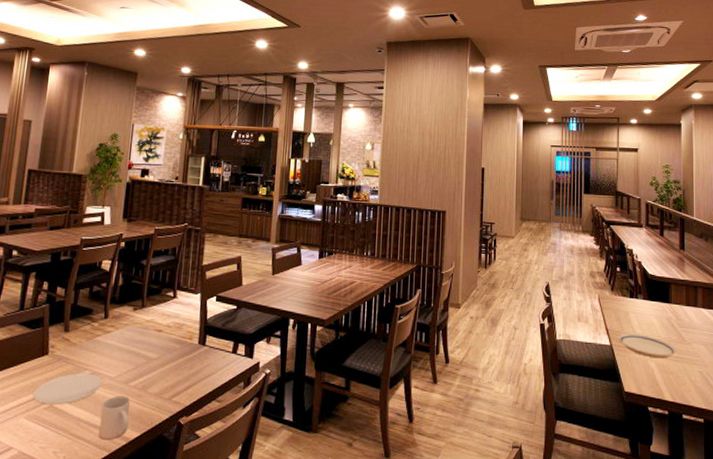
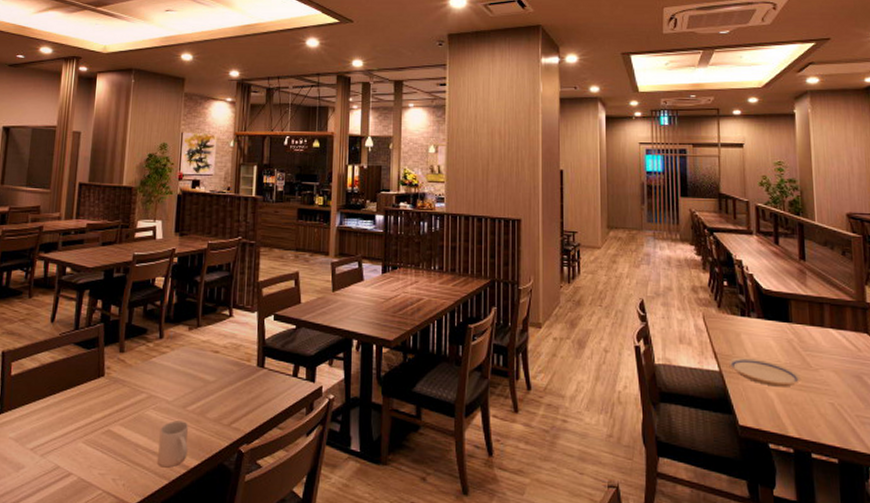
plate: present [32,373,102,405] -> none [90,396,159,430]

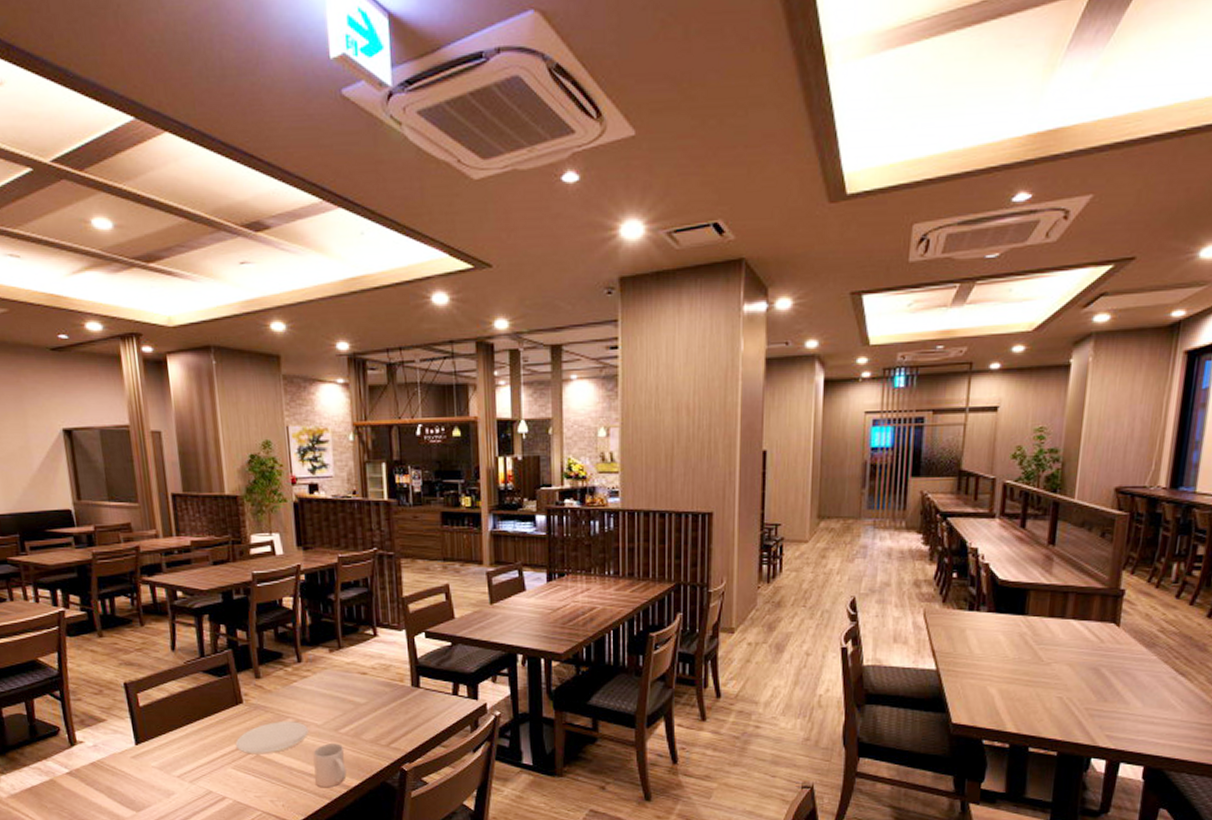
plate: none [90,396,159,430] -> present [235,722,308,755]
plate: present [729,357,801,387] -> none [948,654,1029,683]

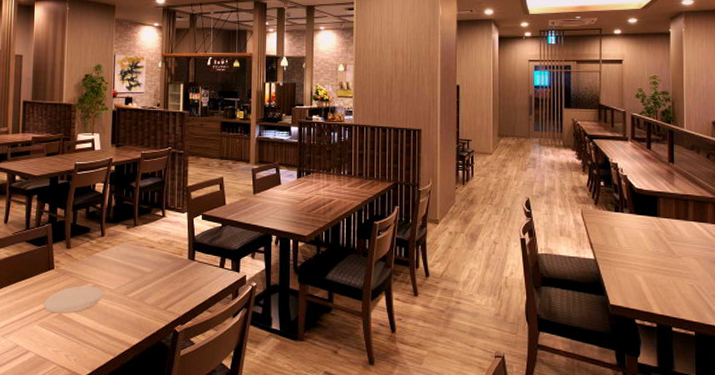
mug: present [313,743,347,788] -> none [104,306,130,345]

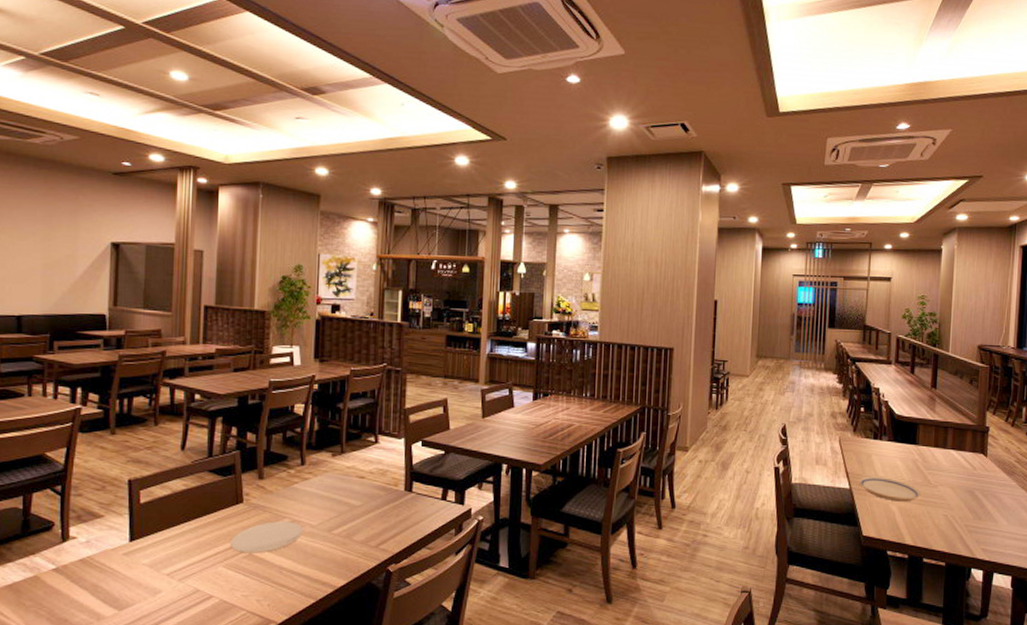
plate: none [603,246,666,272] -> present [859,476,921,502]

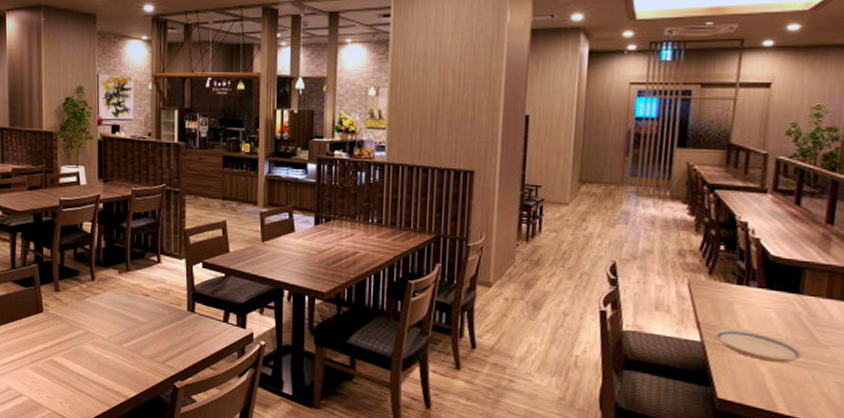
plate: present [229,521,303,554] -> none [34,331,96,360]

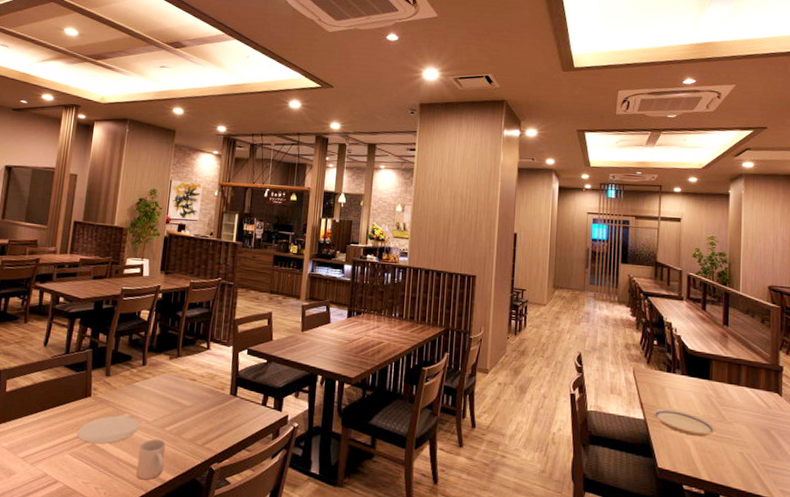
plate: none [34,331,96,360] -> present [76,415,140,444]
mug: none [98,355,126,396] -> present [136,439,166,480]

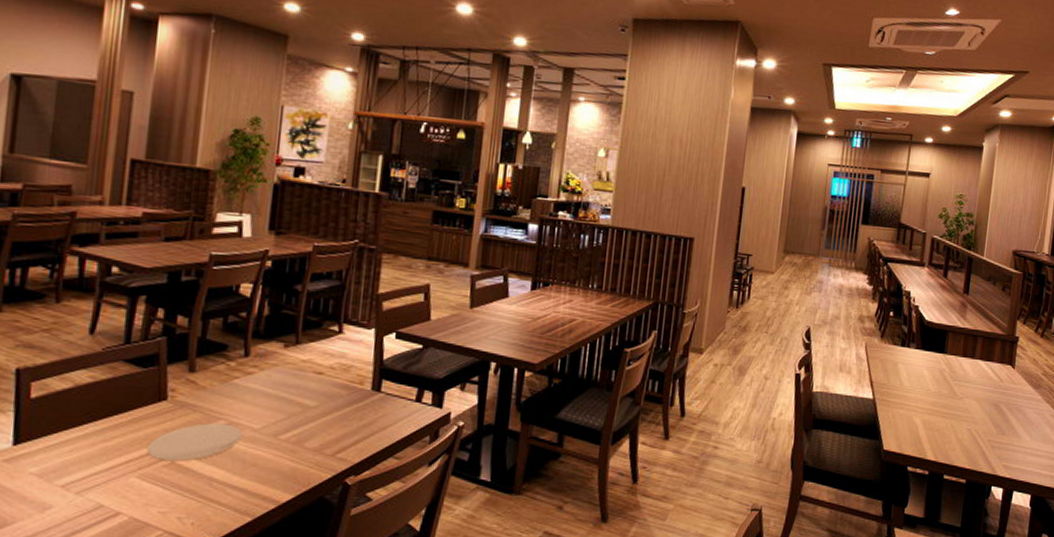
mug: present [136,439,166,480] -> none [239,451,281,503]
plate: present [653,408,716,437] -> none [883,385,946,414]

